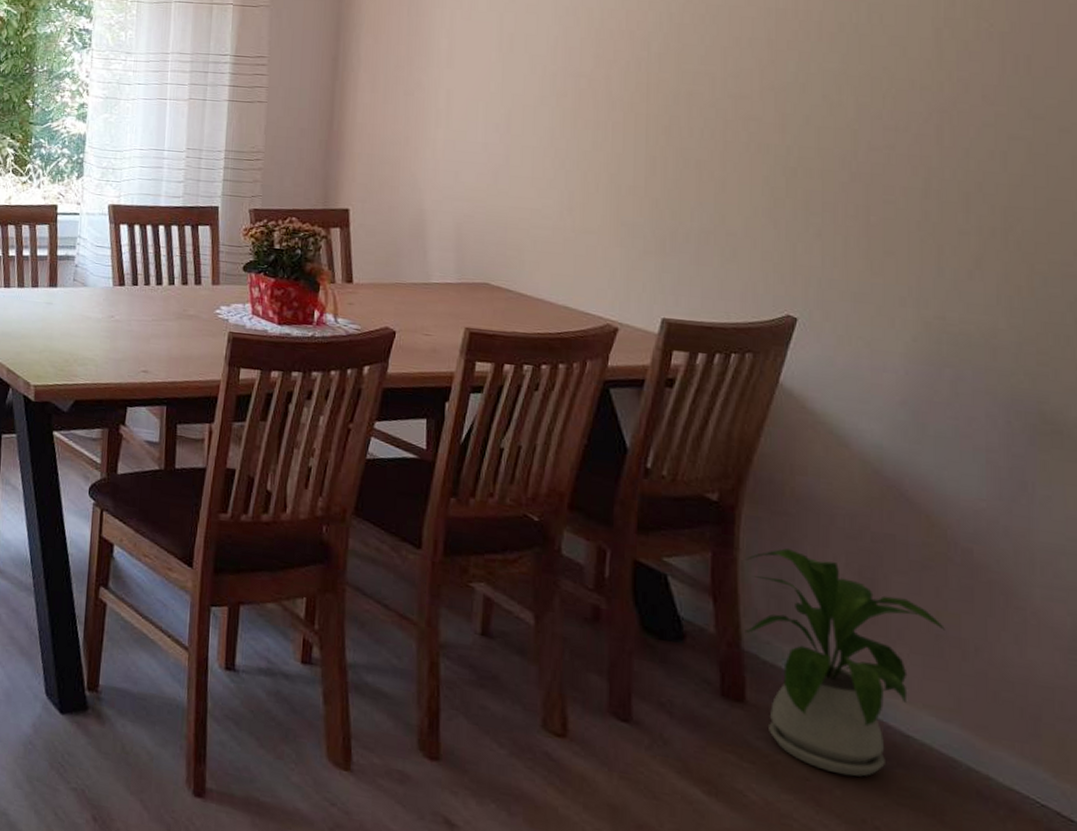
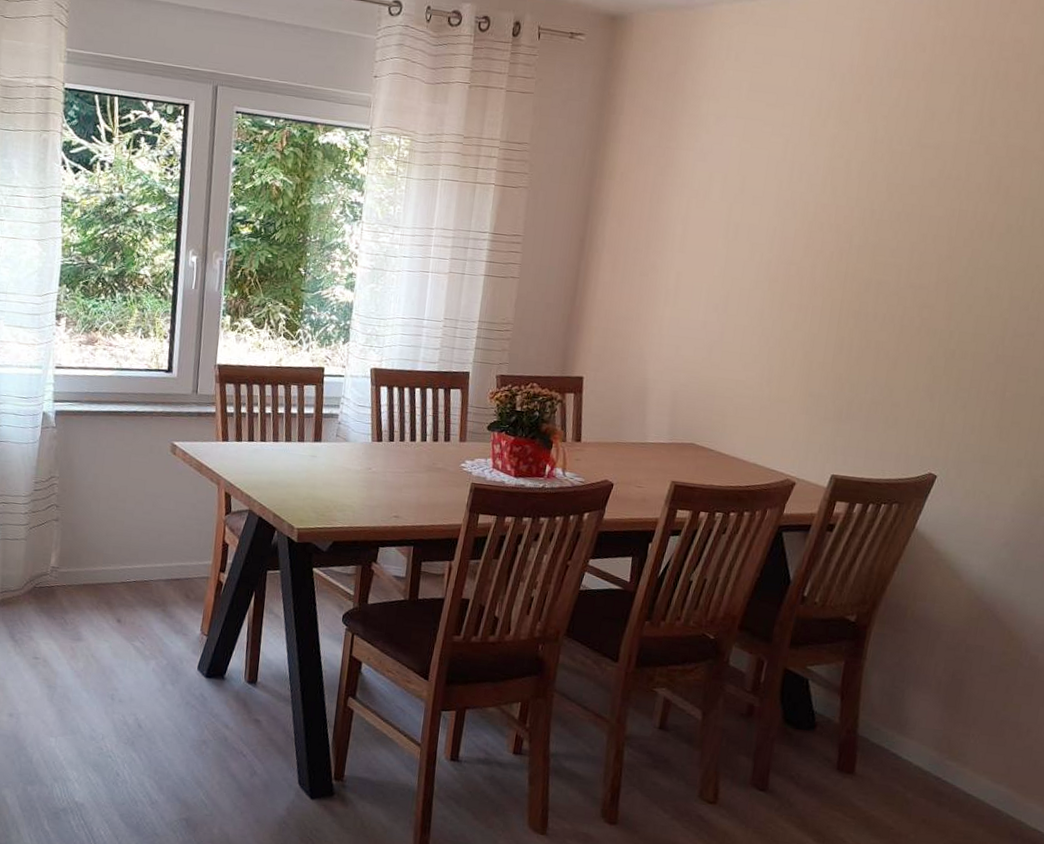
house plant: present [745,548,945,777] -> none [861,658,1008,825]

